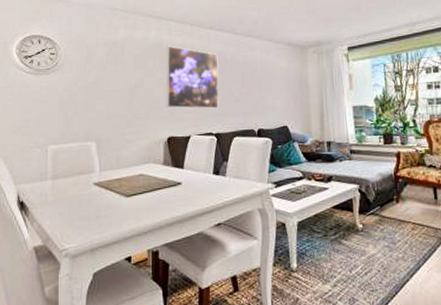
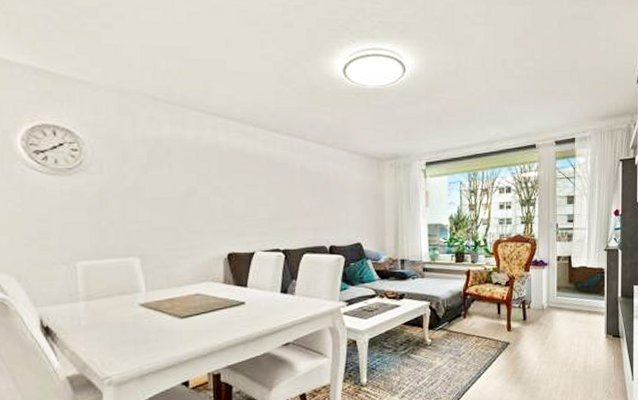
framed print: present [166,45,219,109] -> none [223,148,287,223]

